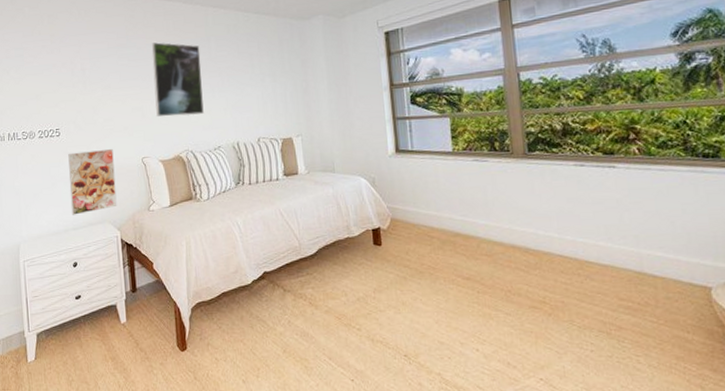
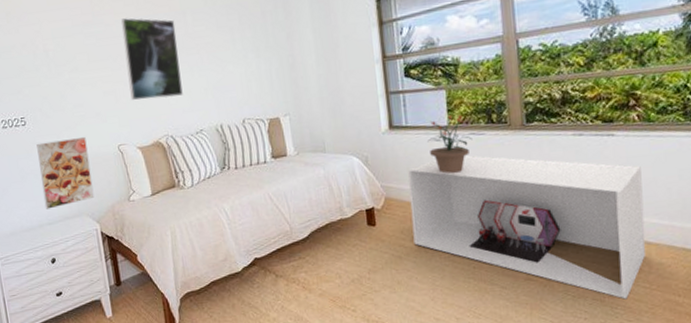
storage bench: none [413,181,651,333] -> present [408,155,646,299]
potted plant: none [432,141,476,198] -> present [427,114,473,174]

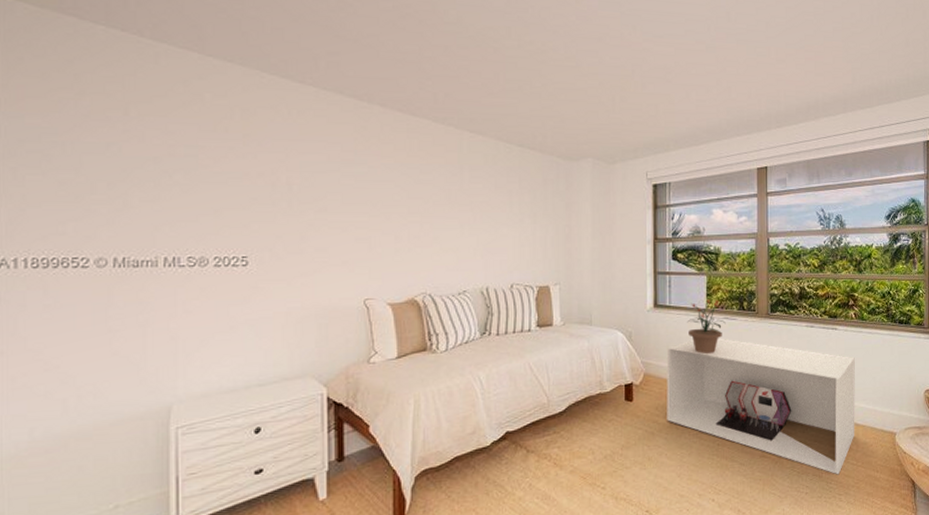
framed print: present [36,136,95,210] -> none [257,285,325,368]
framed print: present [121,18,183,100] -> none [387,163,450,254]

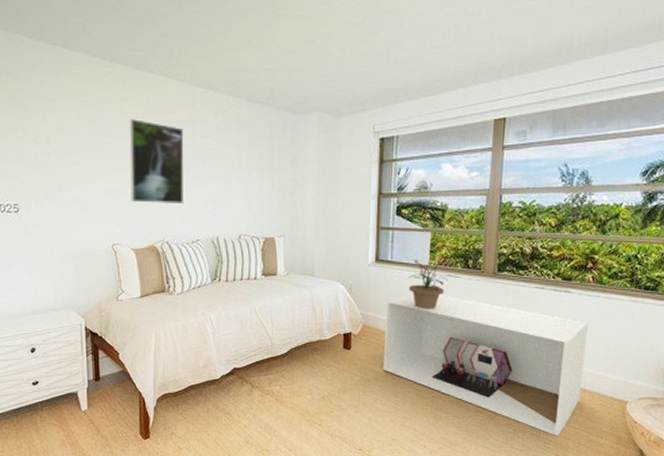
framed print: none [387,163,450,254] -> present [129,119,184,205]

